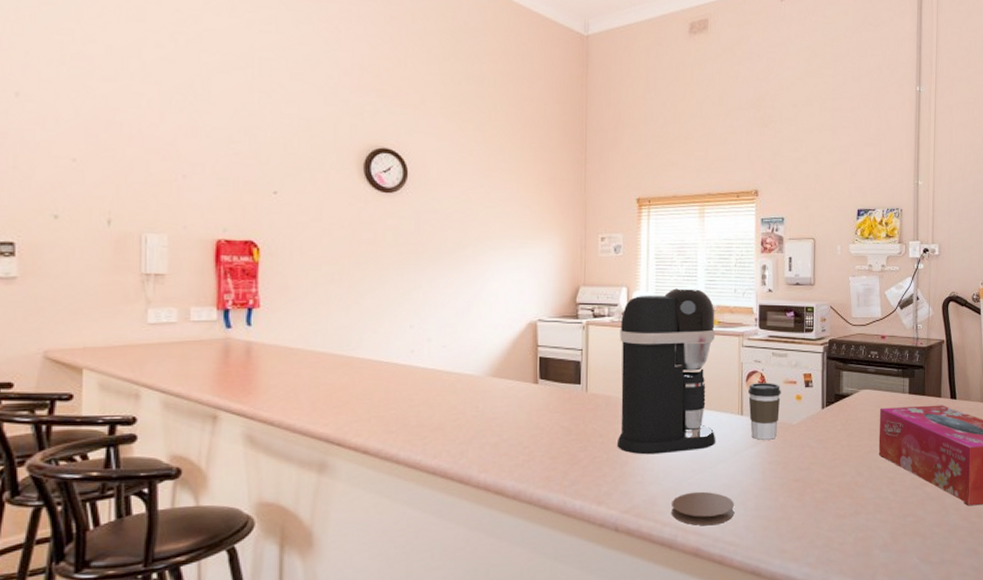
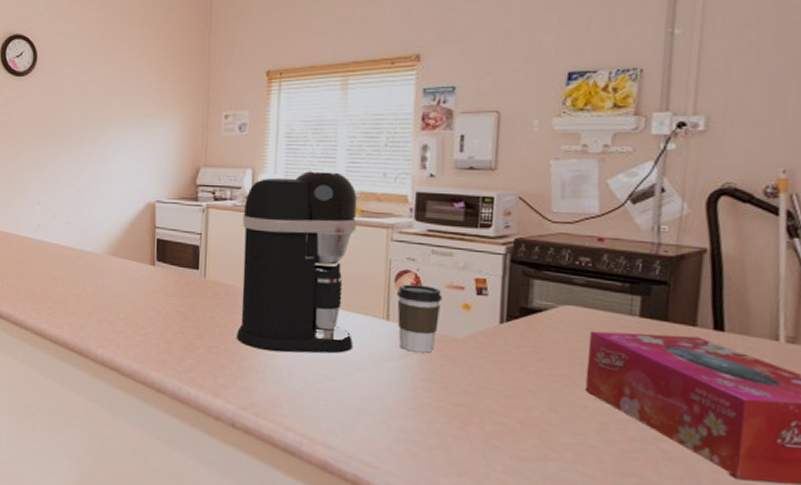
coaster: present [672,491,735,526] -> none [296,399,375,440]

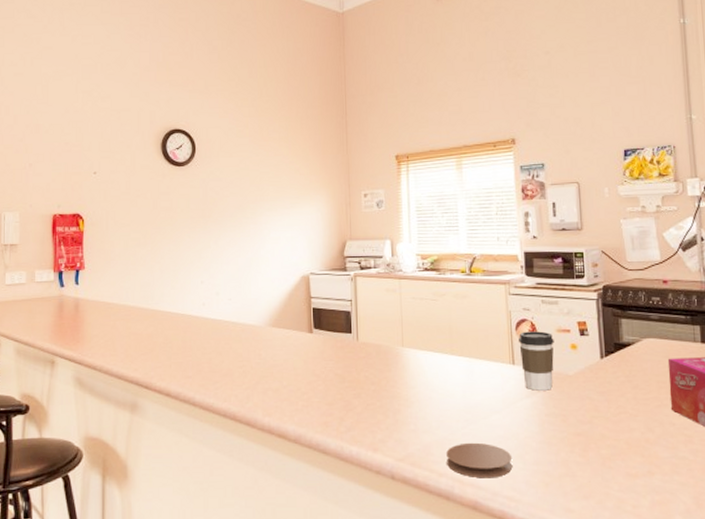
coffee maker: present [237,170,358,354] -> none [386,237,487,403]
coaster: none [296,399,375,440] -> present [446,442,513,479]

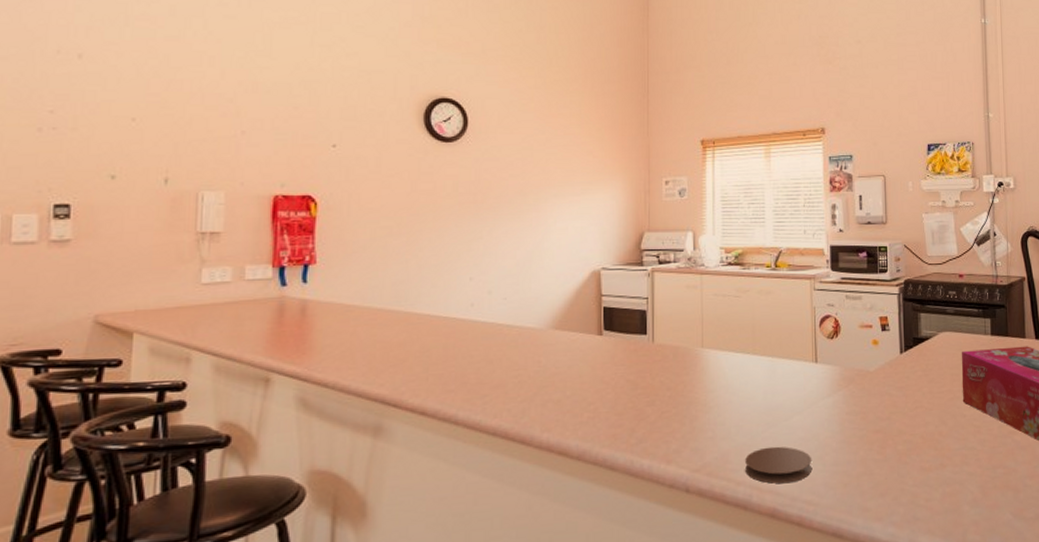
coffee cup: present [519,331,554,391] -> none [822,327,857,389]

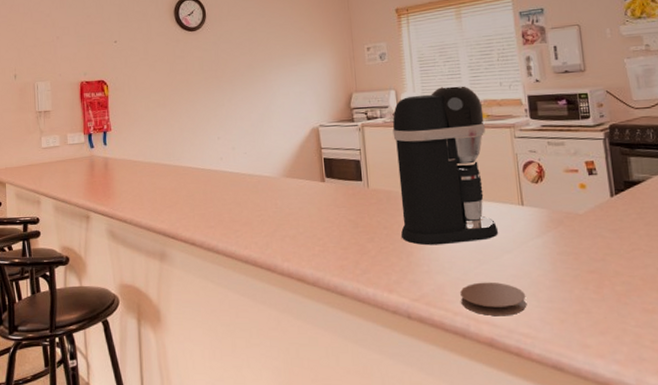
coffee maker: none [686,230,789,409] -> present [392,85,498,246]

